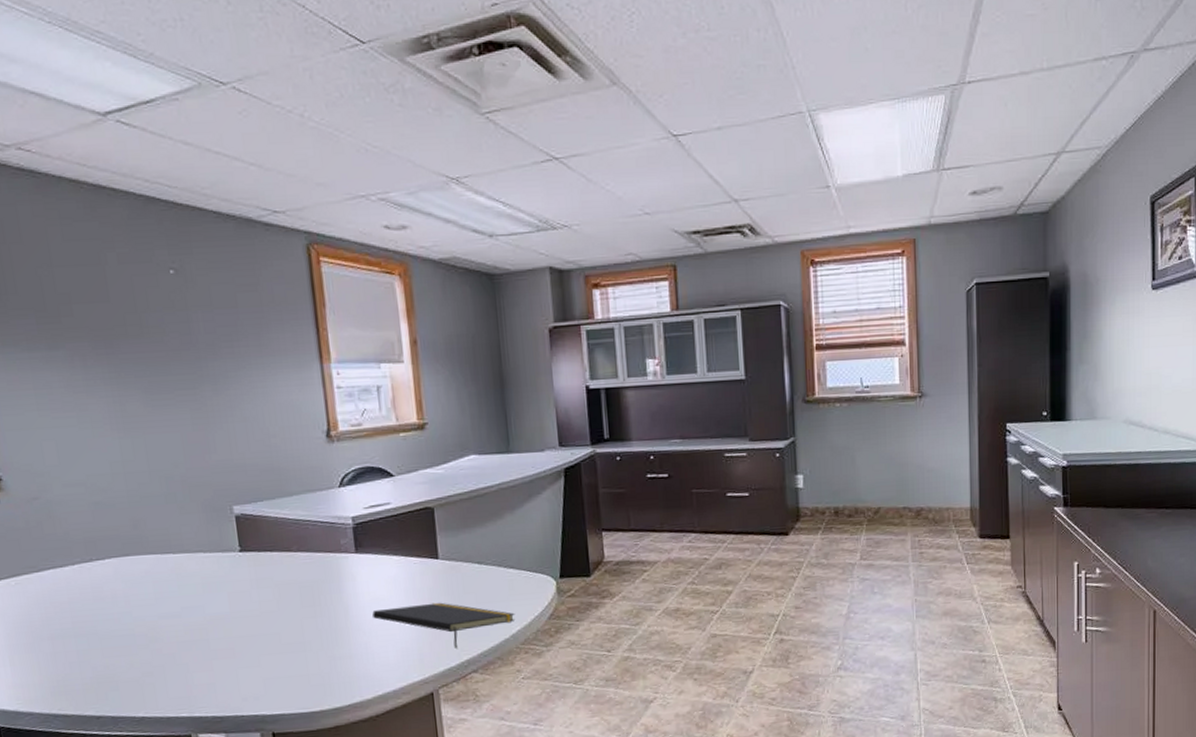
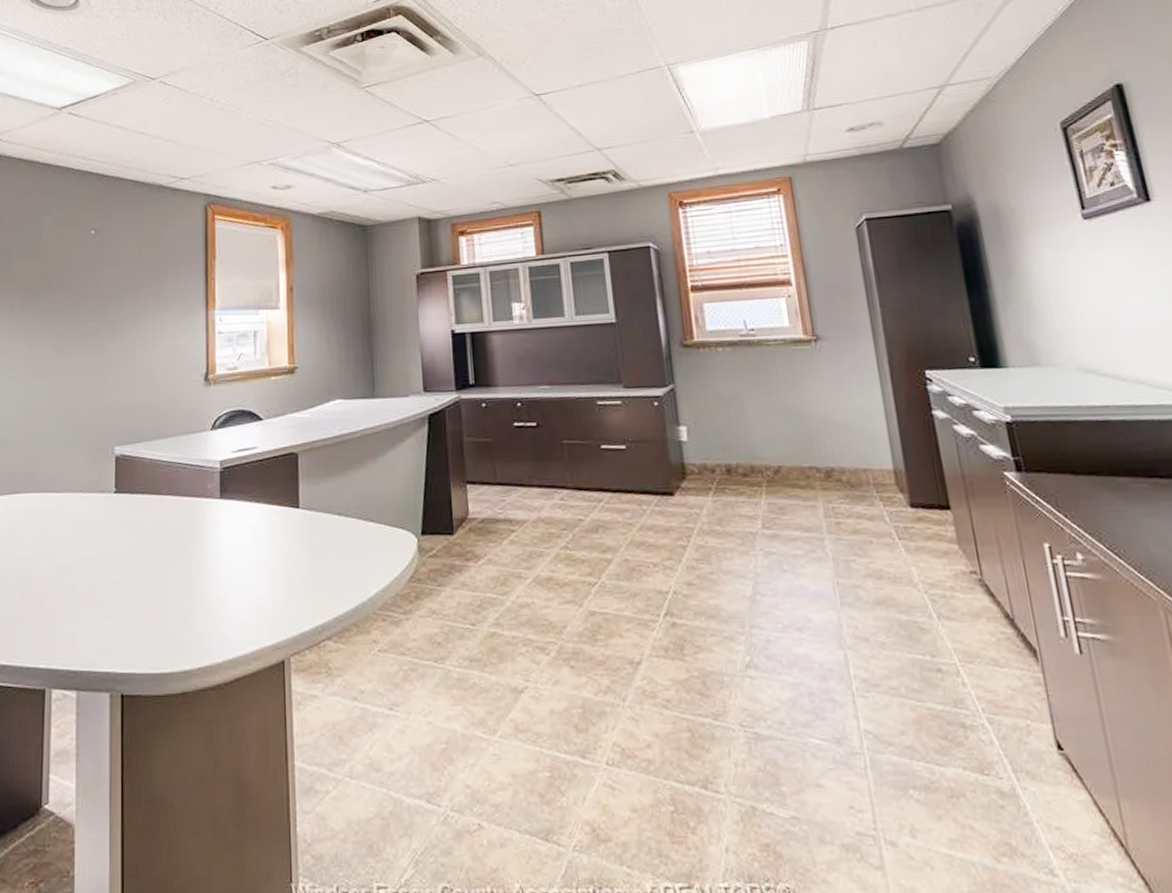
notepad: present [372,602,515,649] -> none [231,556,373,610]

